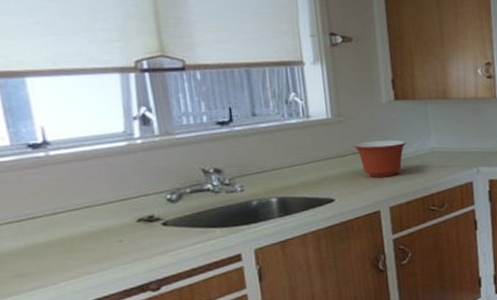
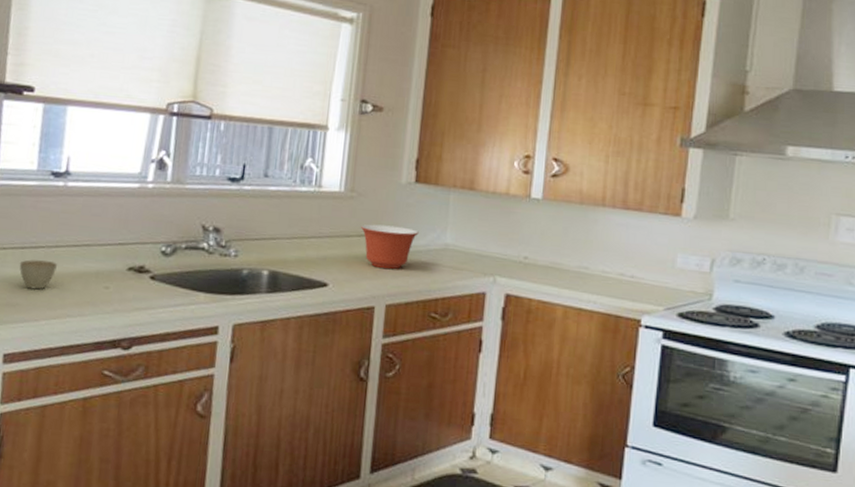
cup: none [19,228,63,257] -> present [19,259,58,290]

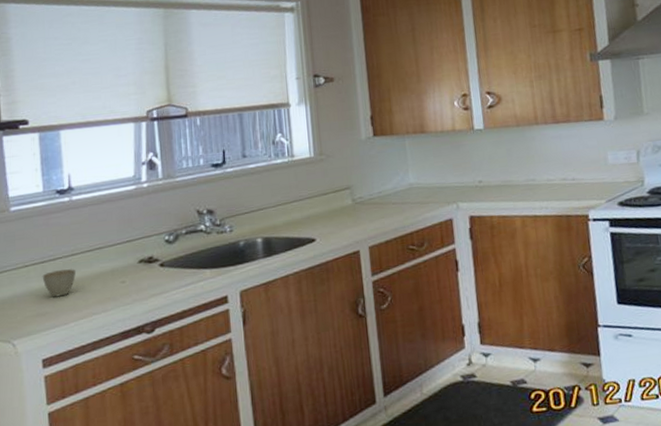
mixing bowl: present [360,224,419,269] -> none [334,176,385,216]

